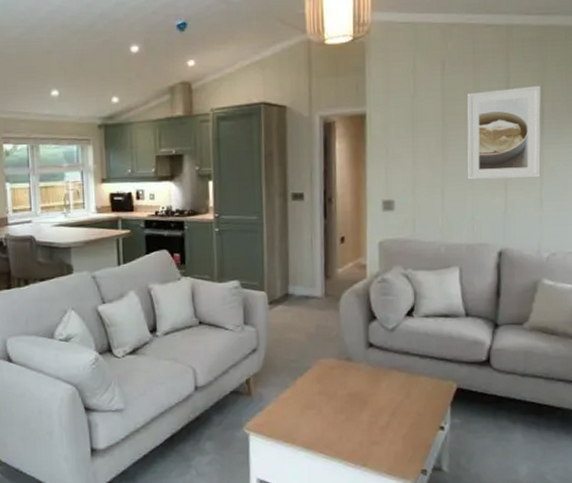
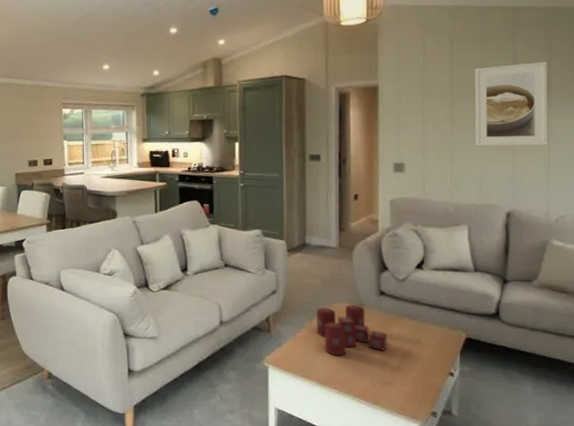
candle: none [301,359,376,417] -> present [317,304,387,356]

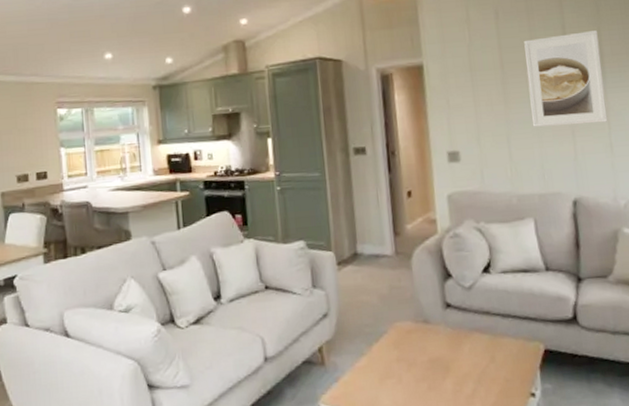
candle: present [317,304,387,356] -> none [376,321,459,386]

